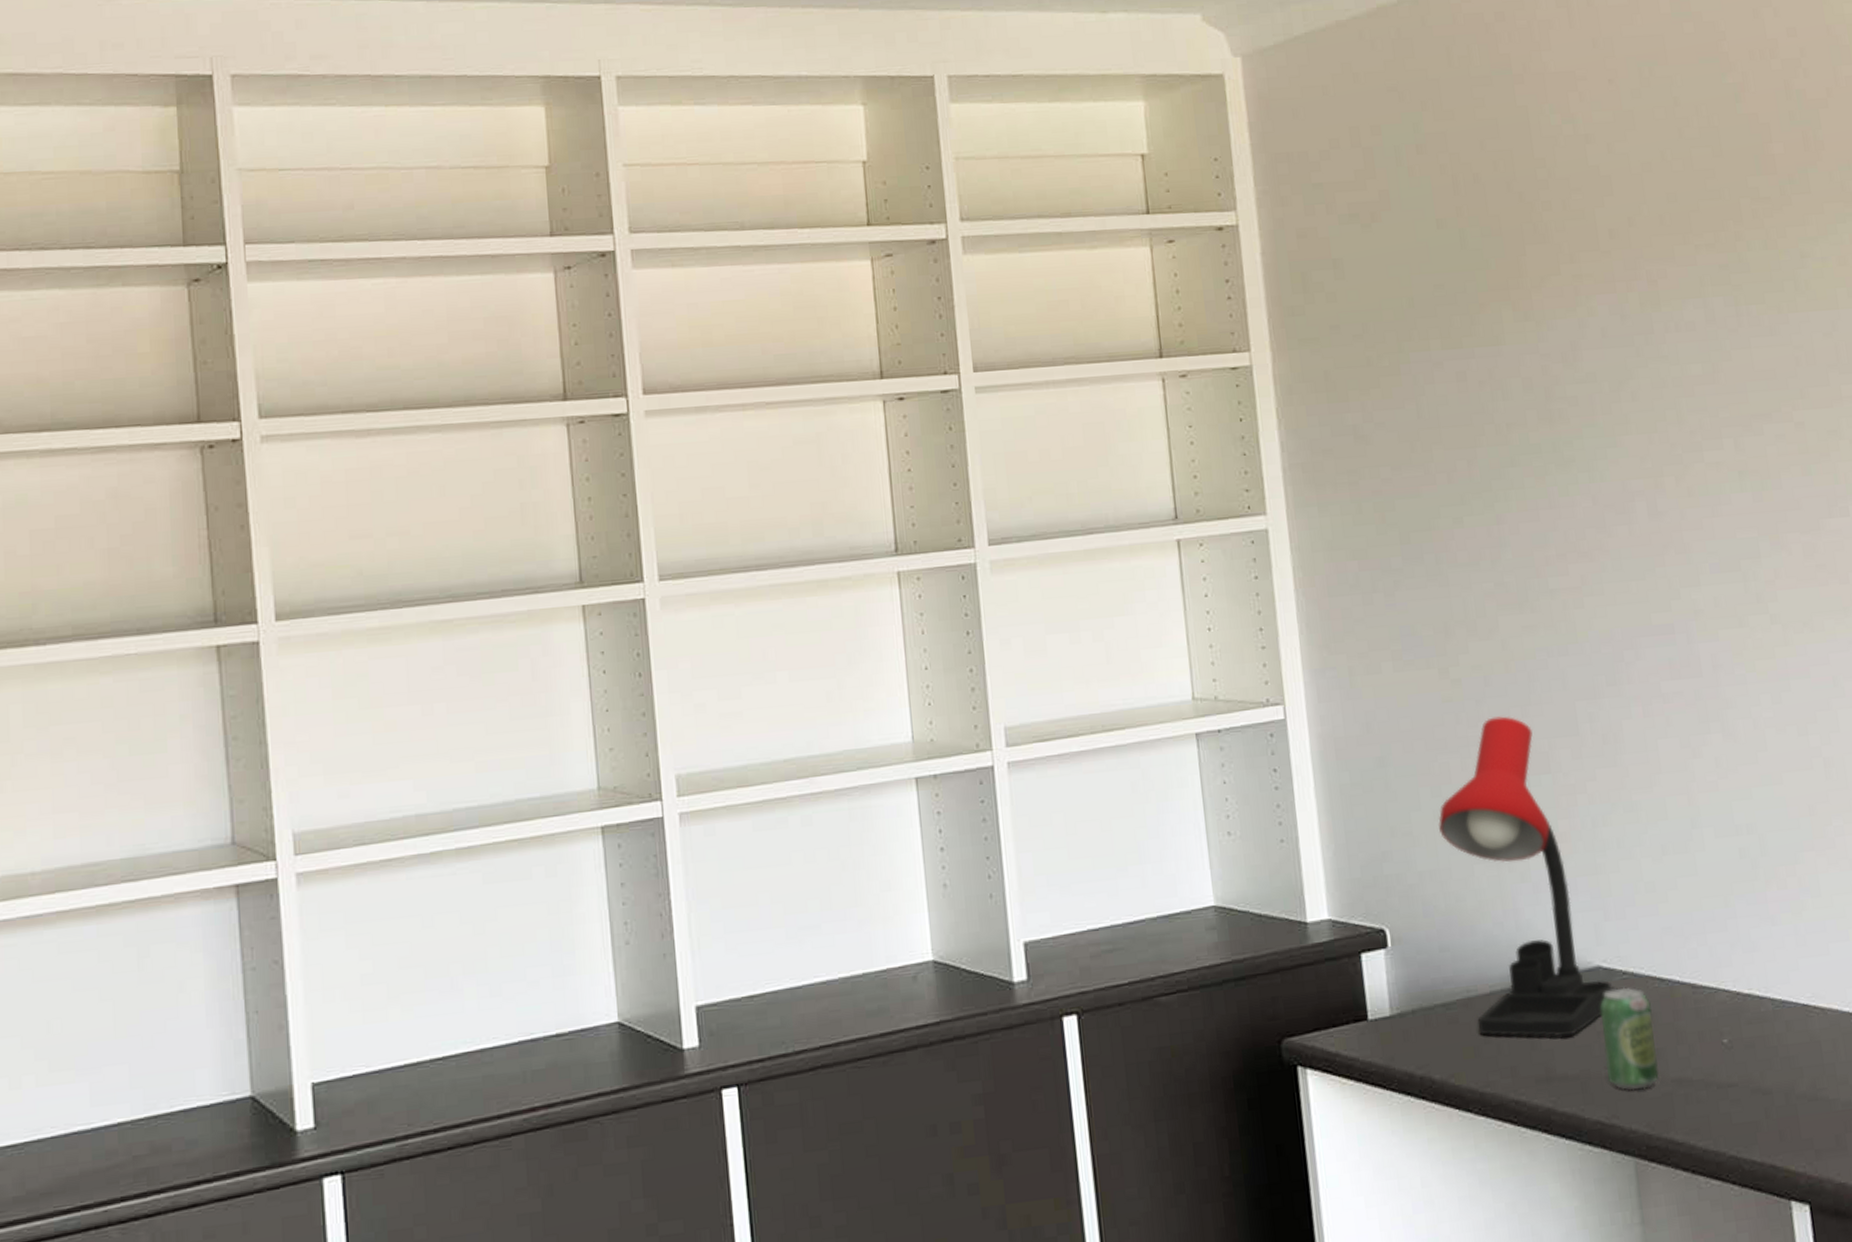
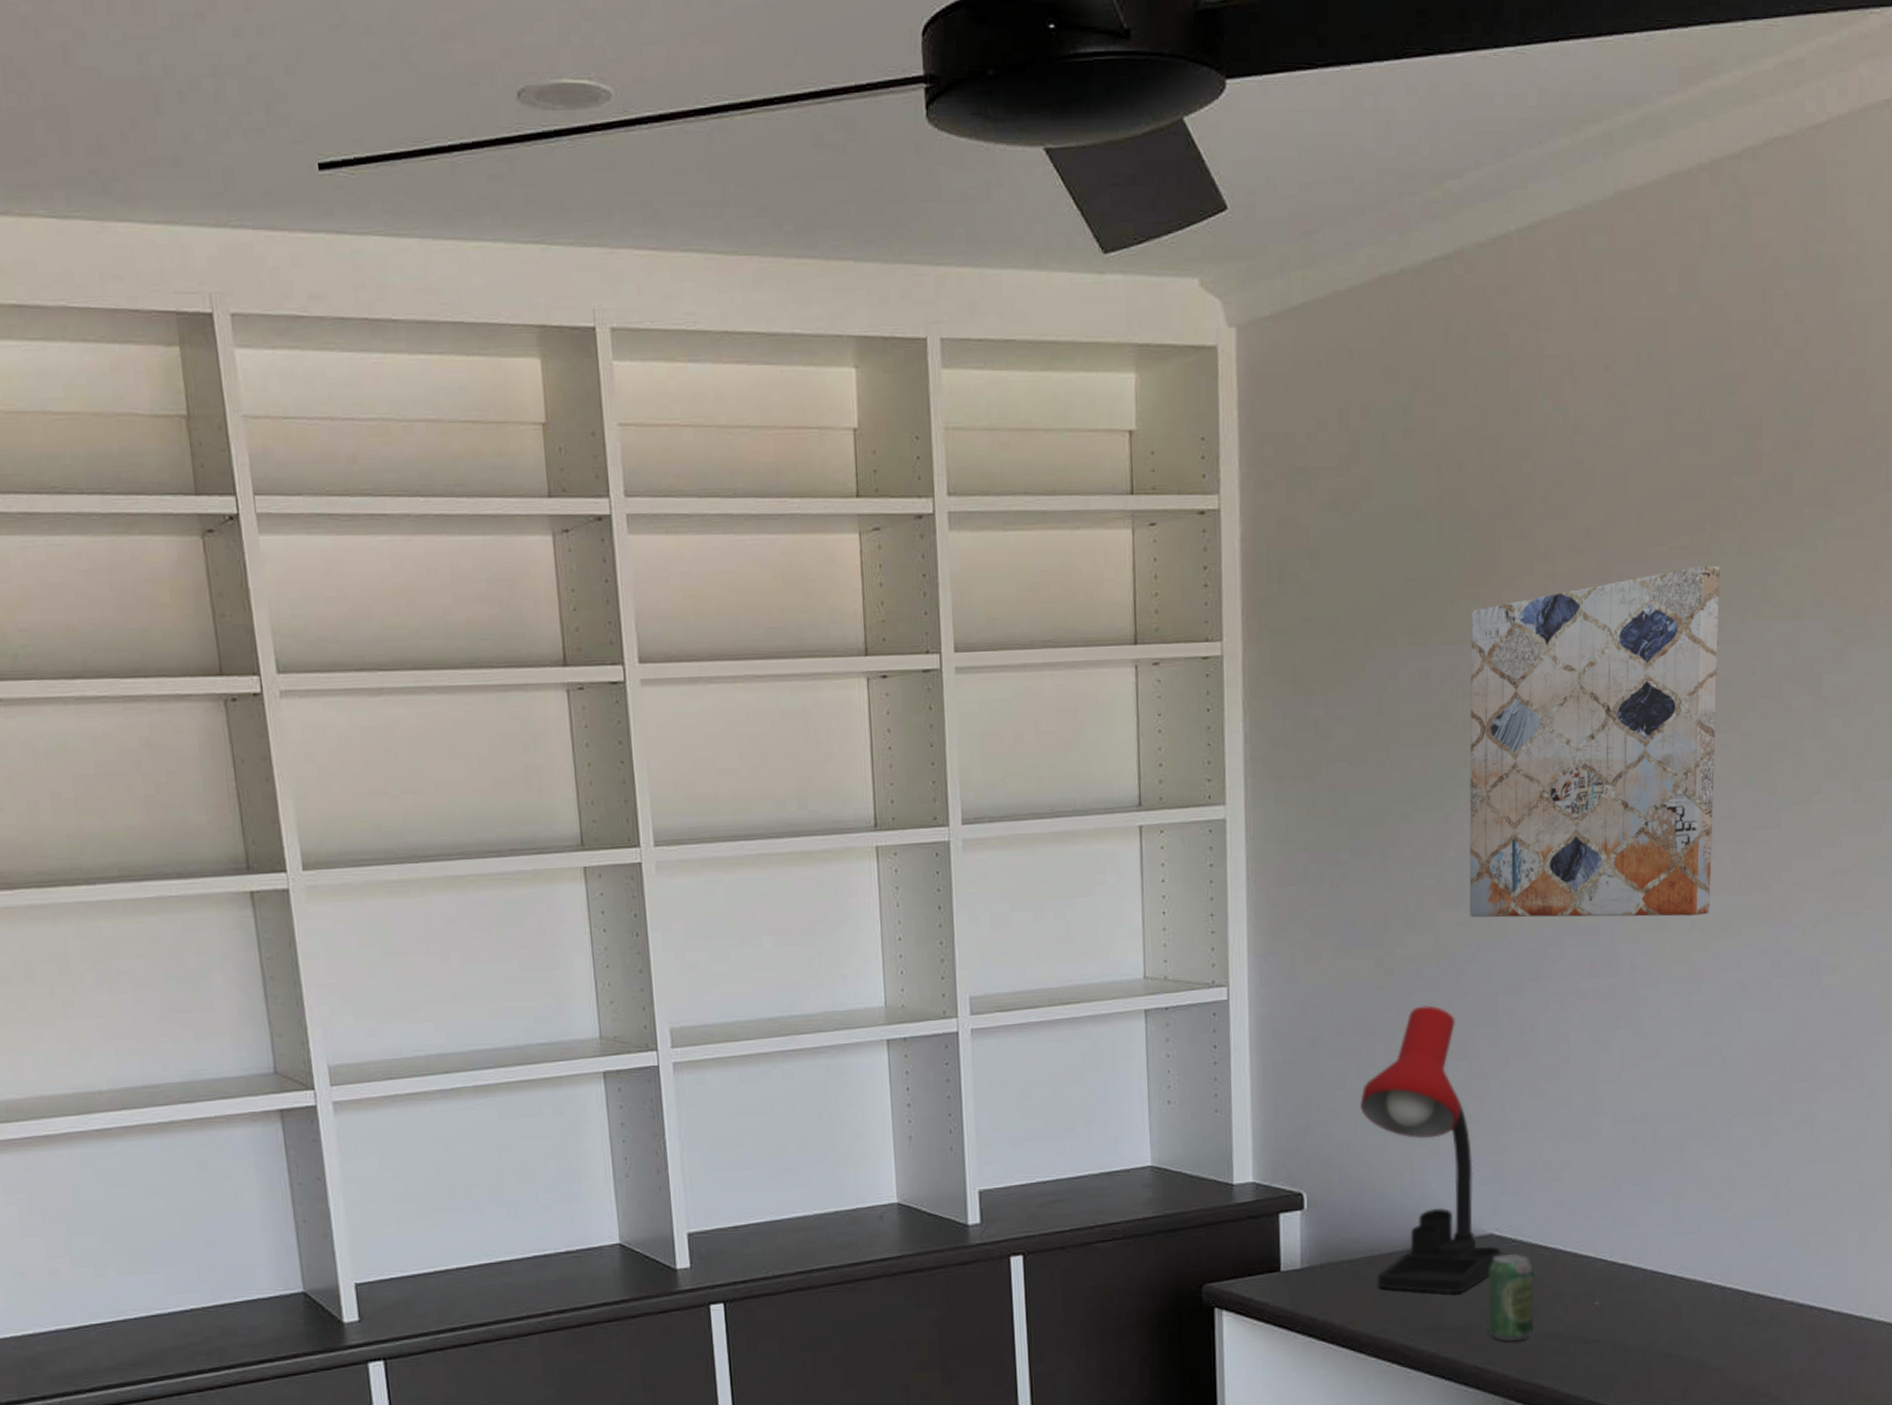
wall art: none [1502,261,1788,621] -> present [1469,565,1721,918]

